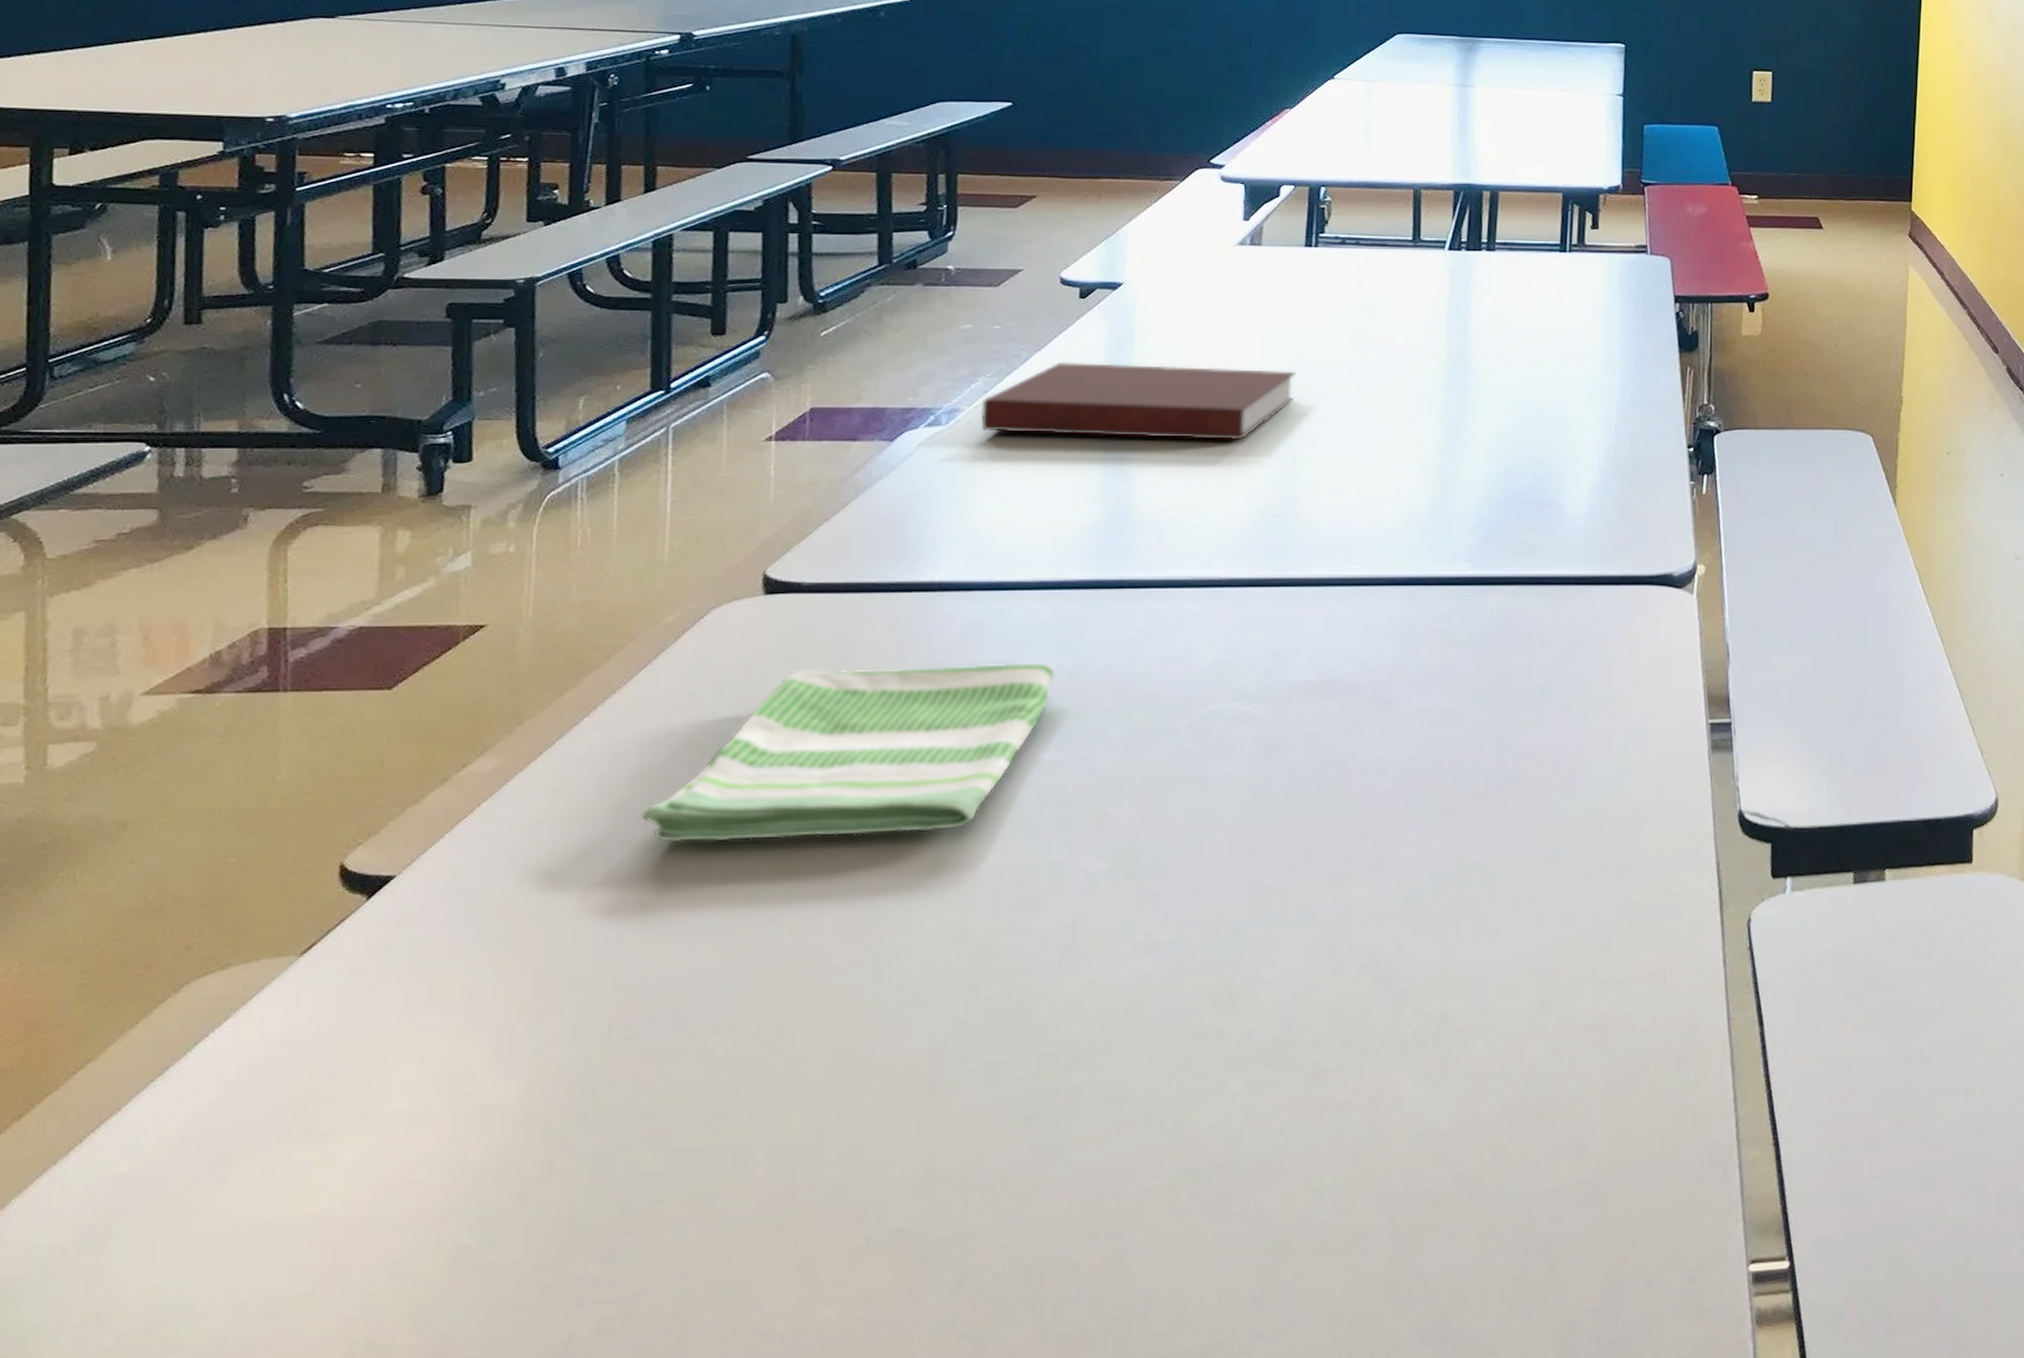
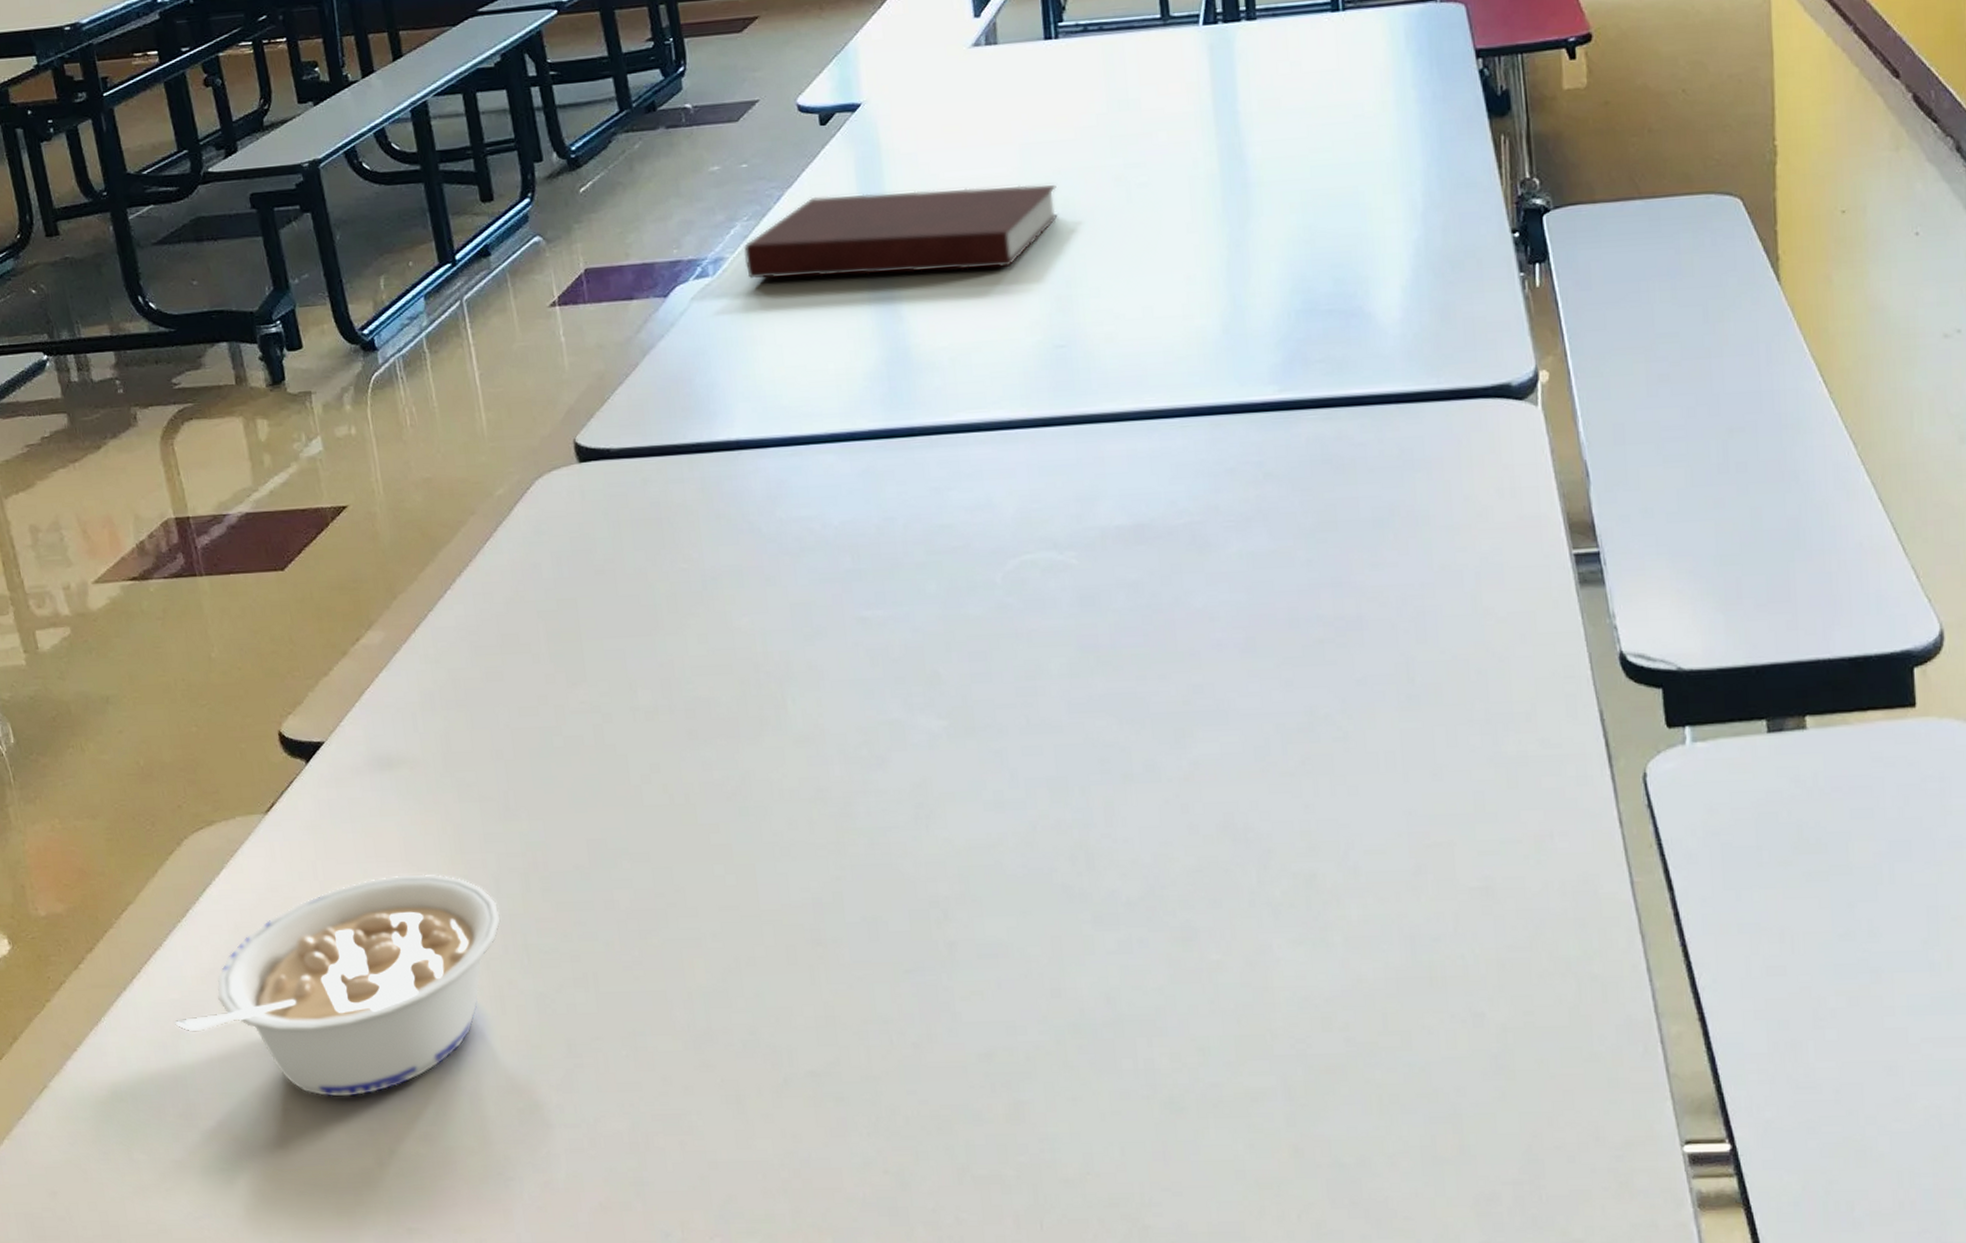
legume: none [112,1022,569,1283] -> present [173,874,501,1097]
dish towel: present [641,662,1056,843] -> none [513,517,863,708]

